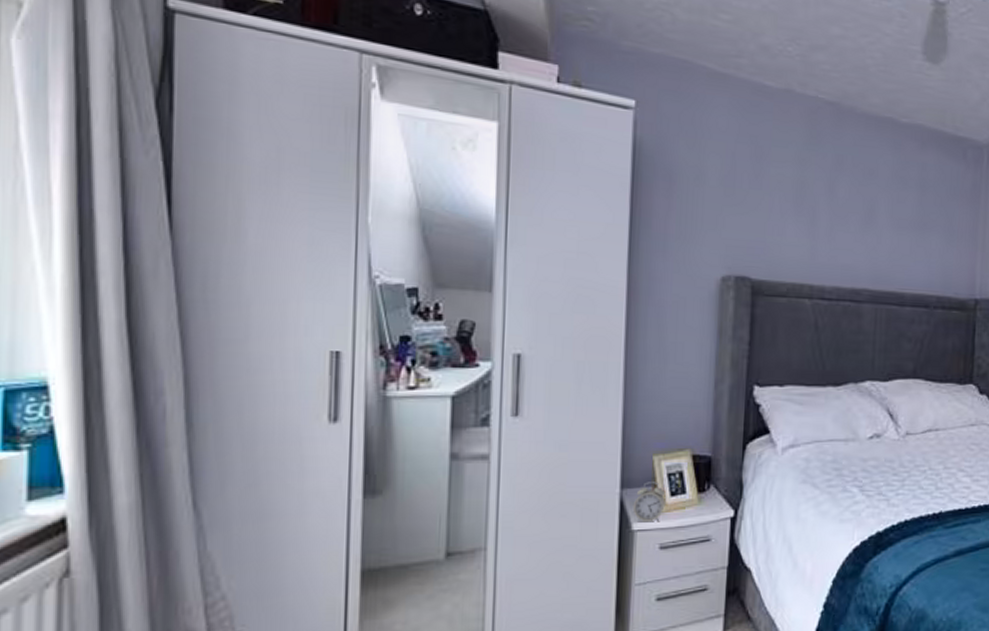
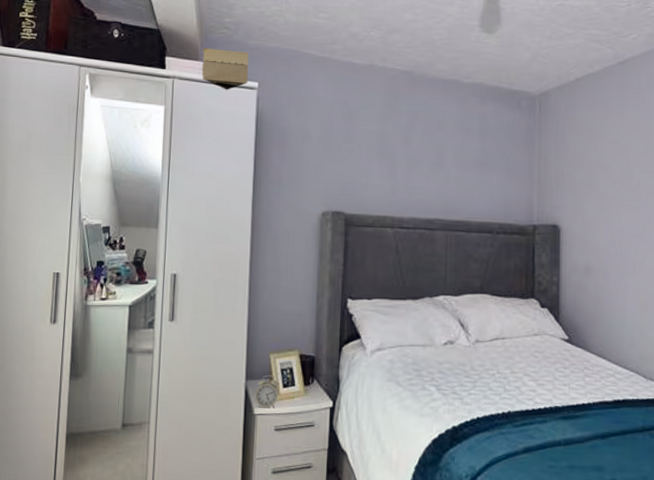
decorative box: none [554,45,622,107] -> present [202,48,249,90]

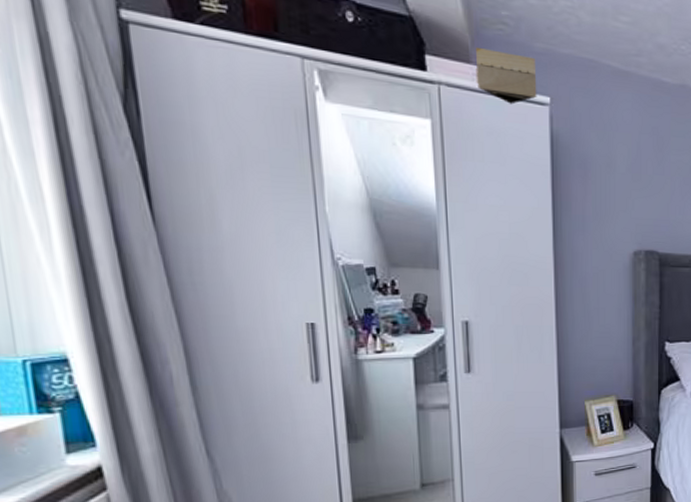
alarm clock: present [254,375,279,408] -> none [571,422,597,455]

